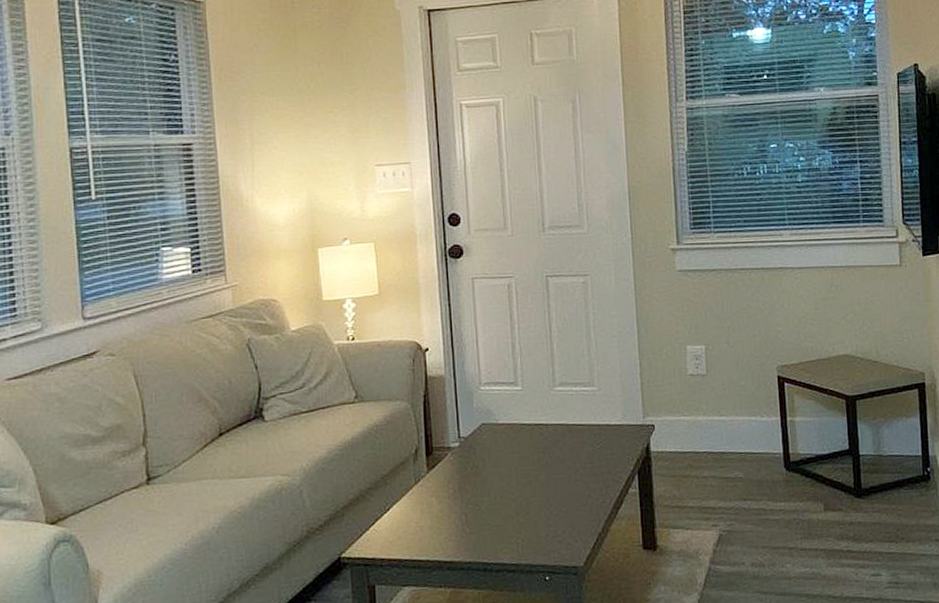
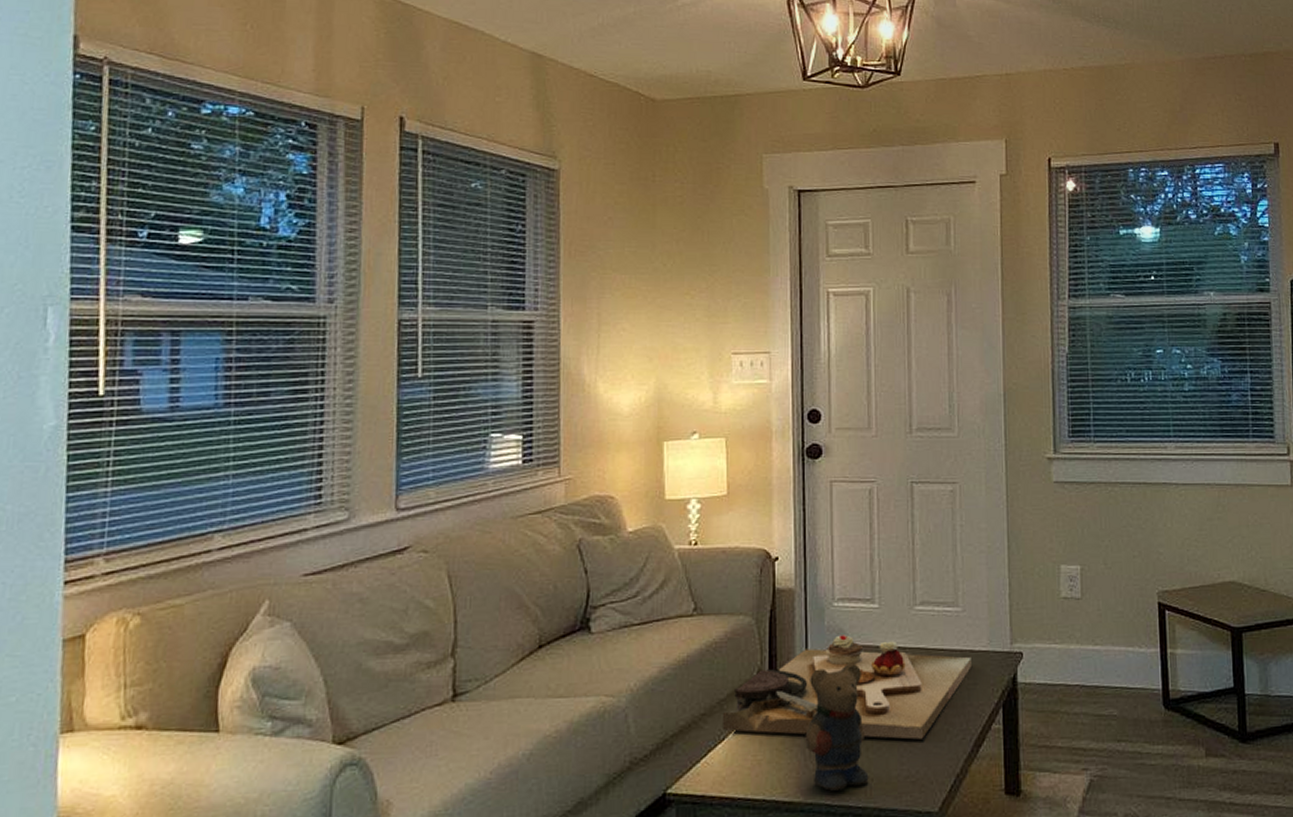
decorative tray: none [386,415,608,504] -> present [722,635,971,740]
teddy bear: none [461,439,520,551] -> present [805,662,869,791]

